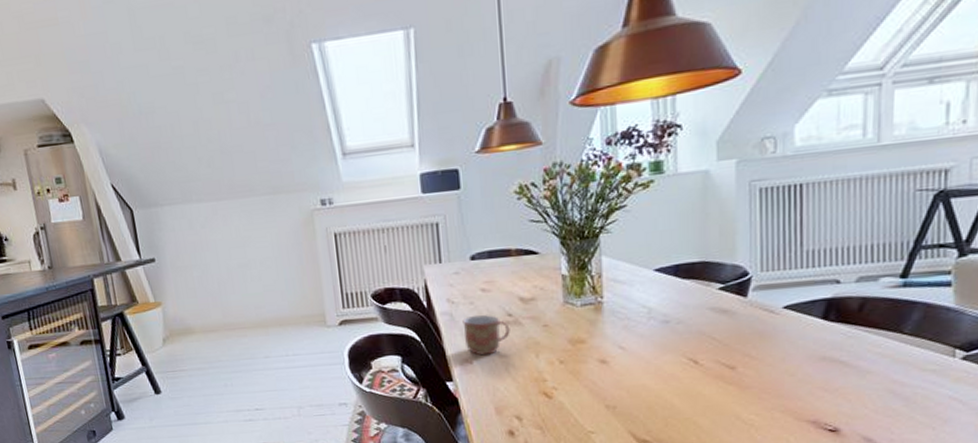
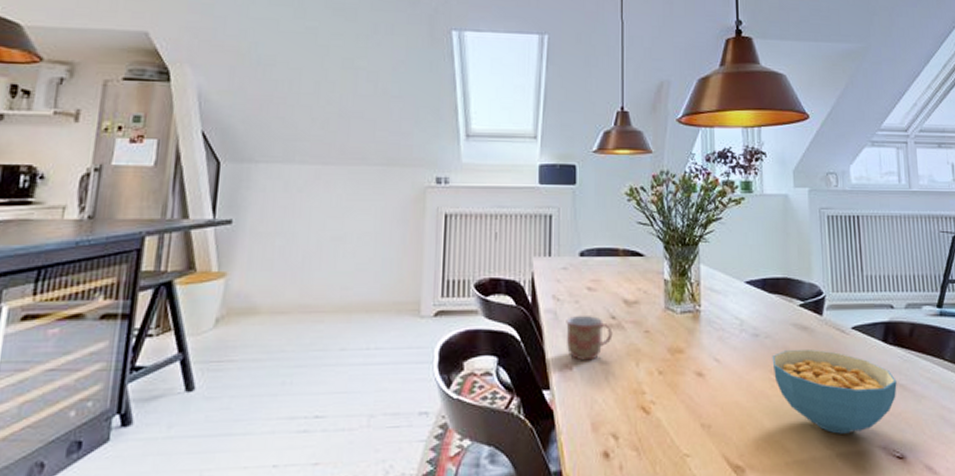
cereal bowl: none [684,331,836,411] -> present [772,348,897,434]

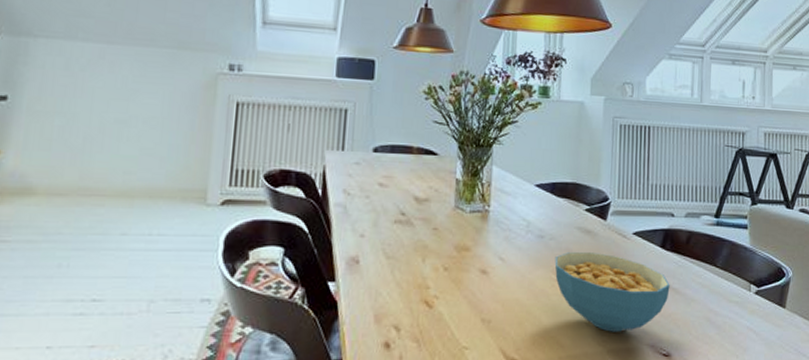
mug: present [566,316,613,361] -> none [355,211,402,255]

